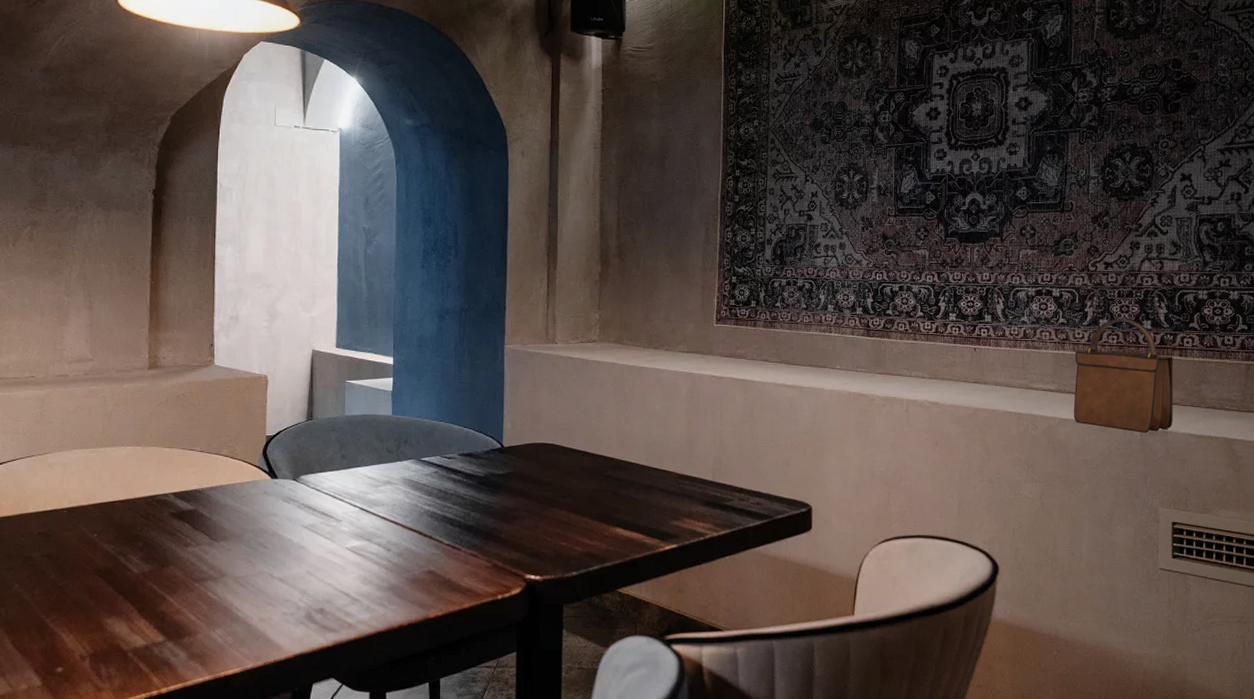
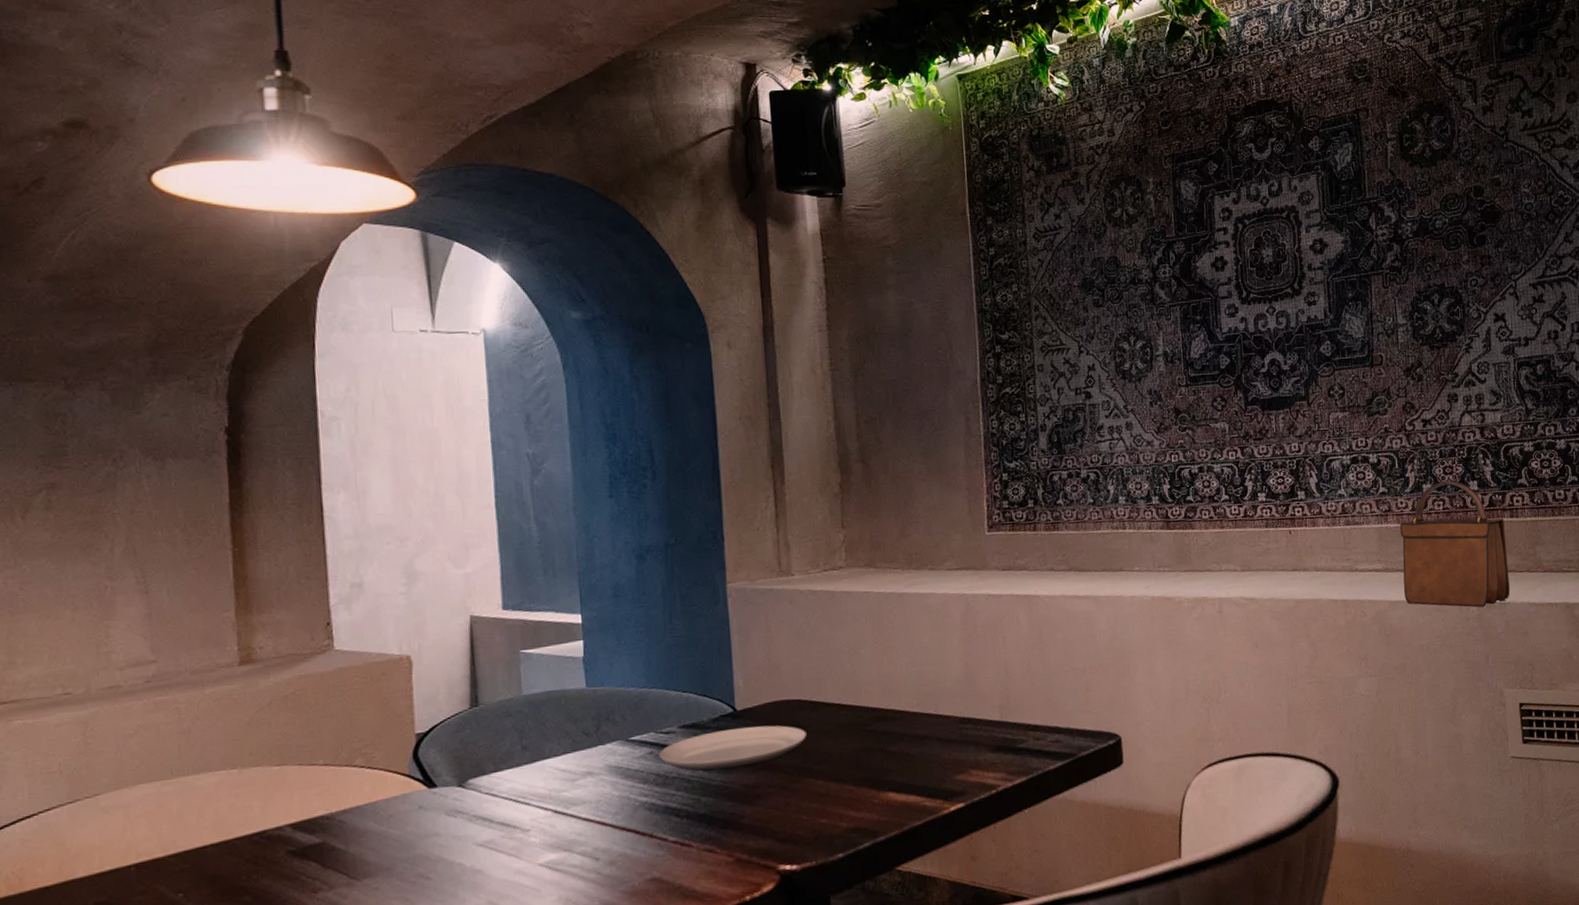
plate: none [442,460,556,492] -> present [659,725,807,771]

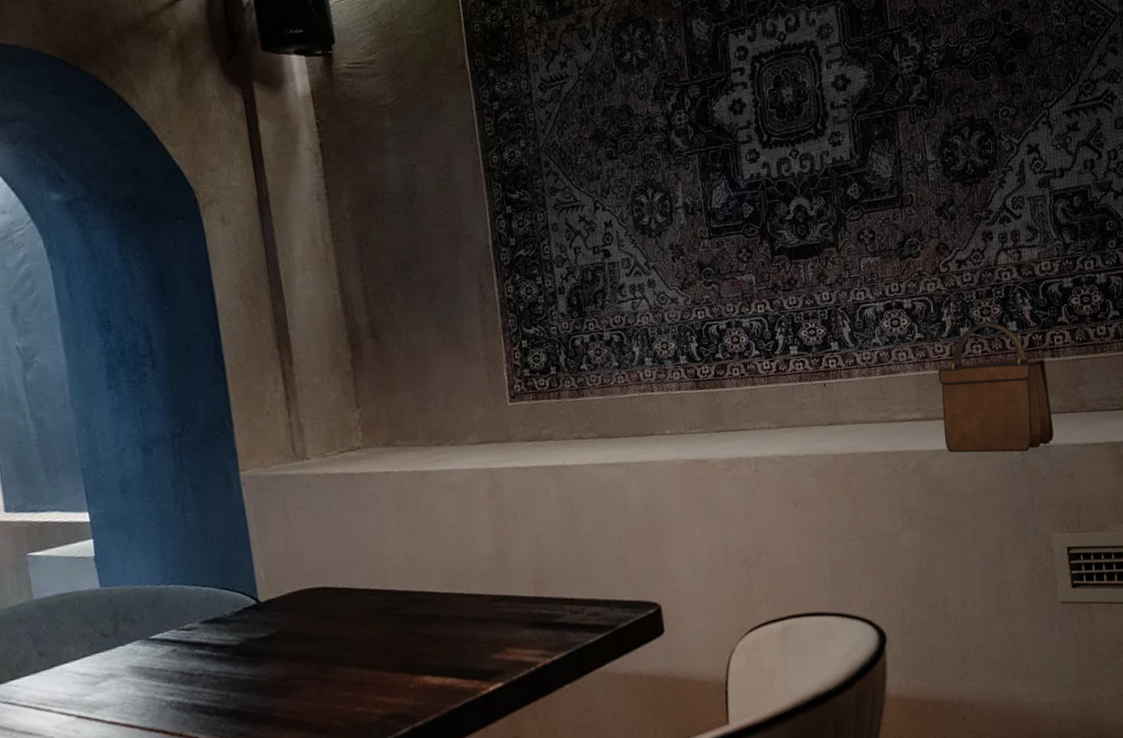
plate: present [659,725,807,771] -> none [182,614,335,666]

